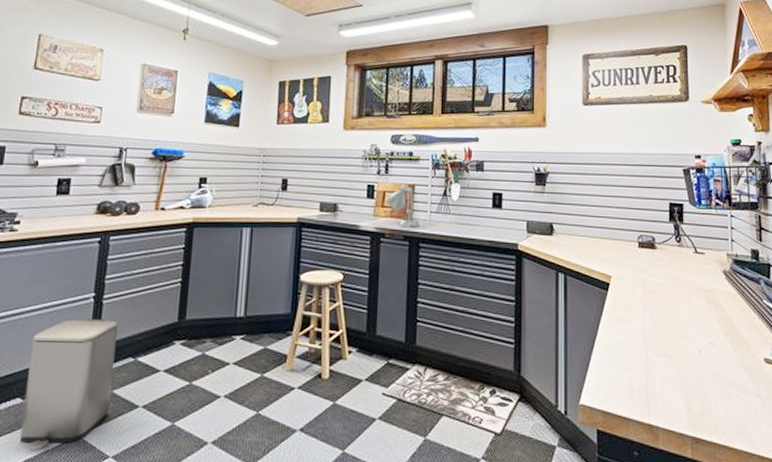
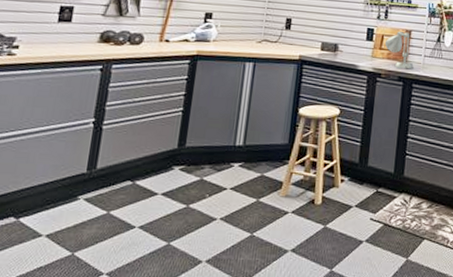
pedal bin: present [20,318,119,449] -> none [12,142,118,266]

